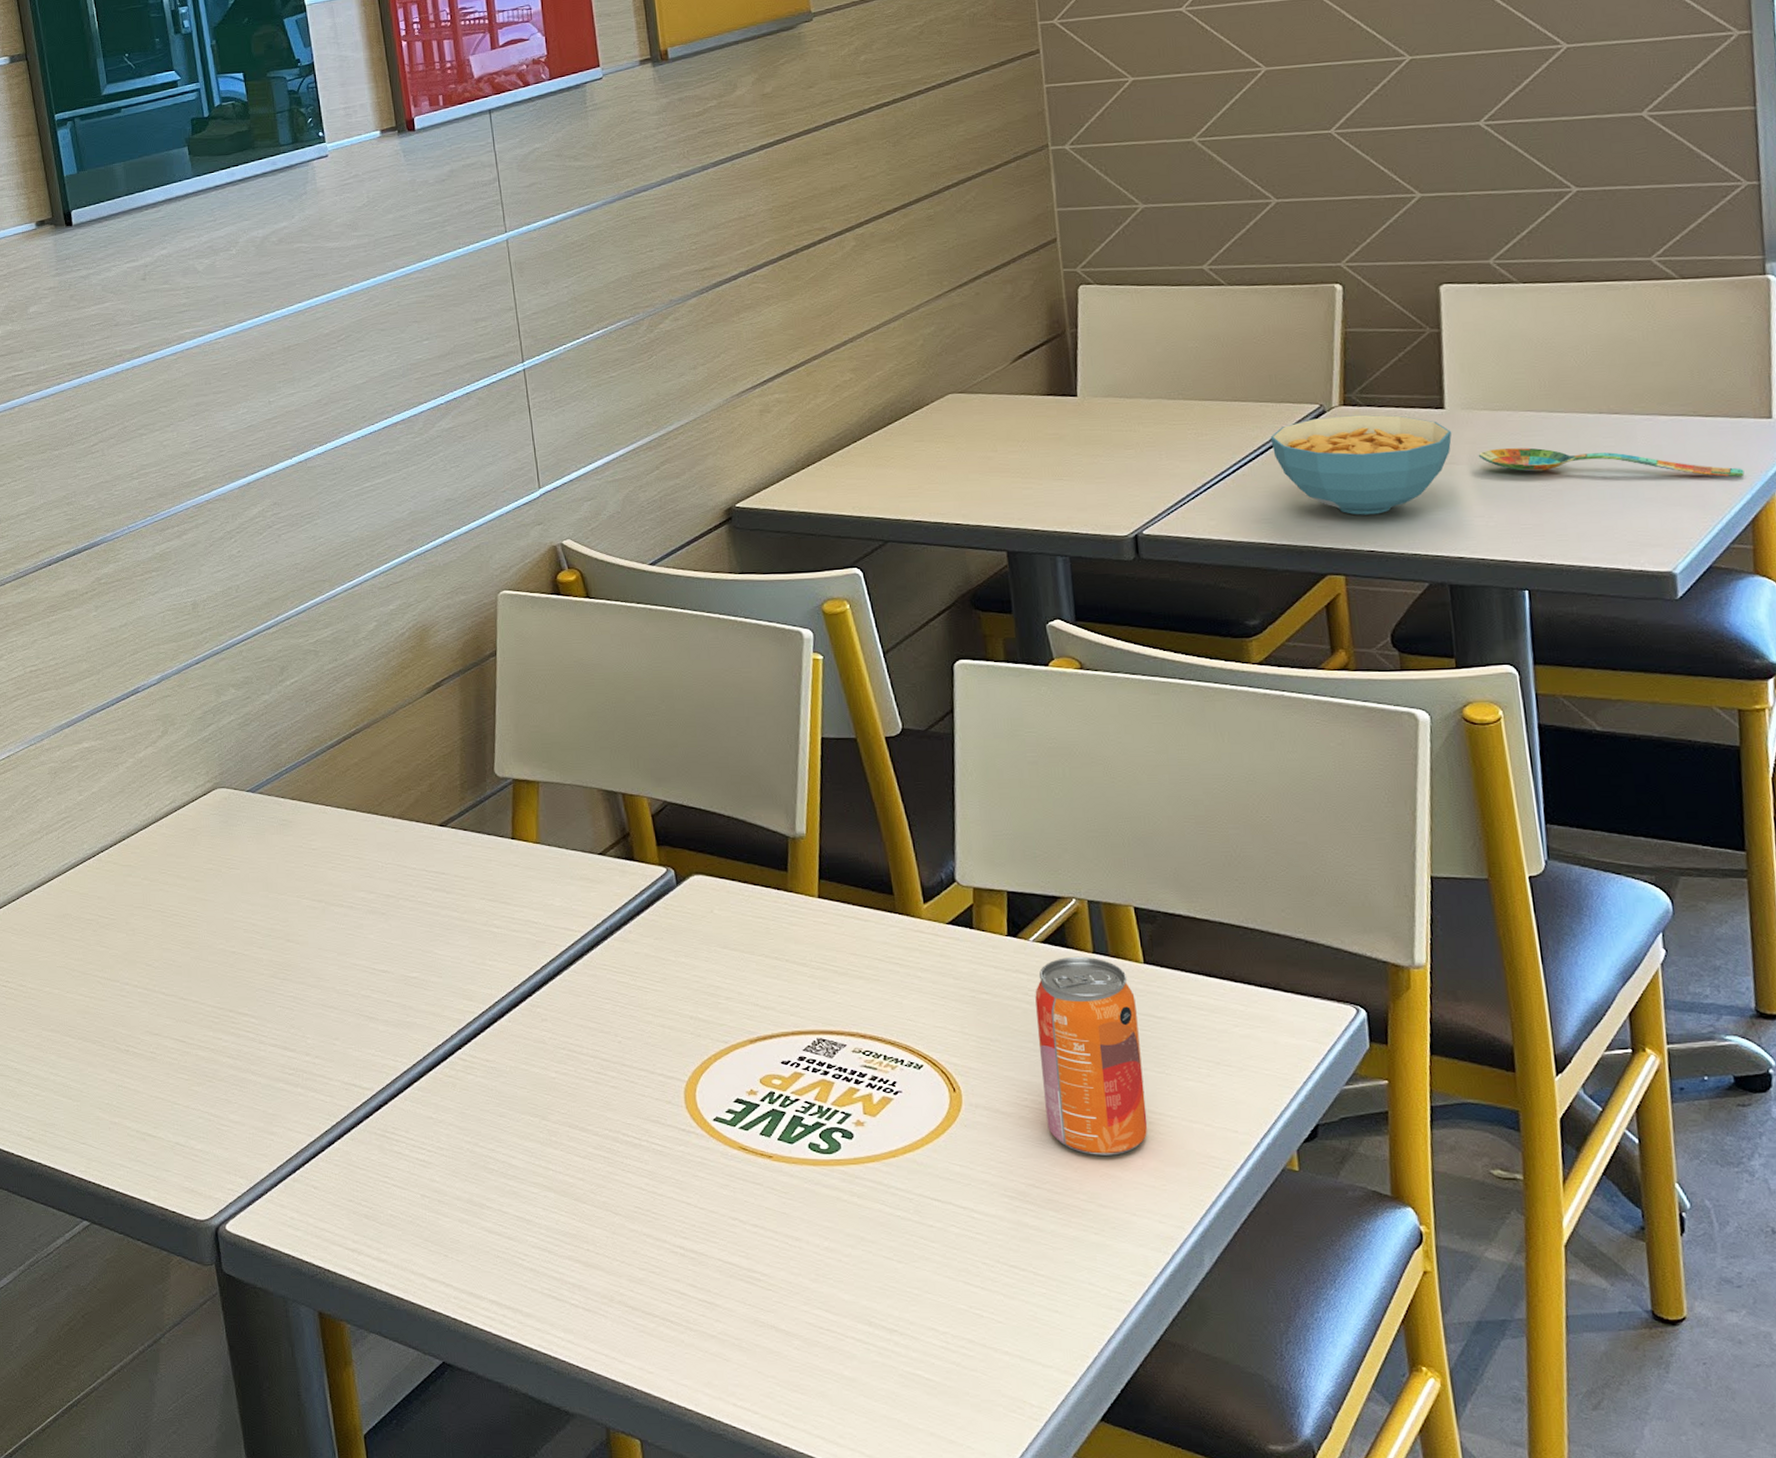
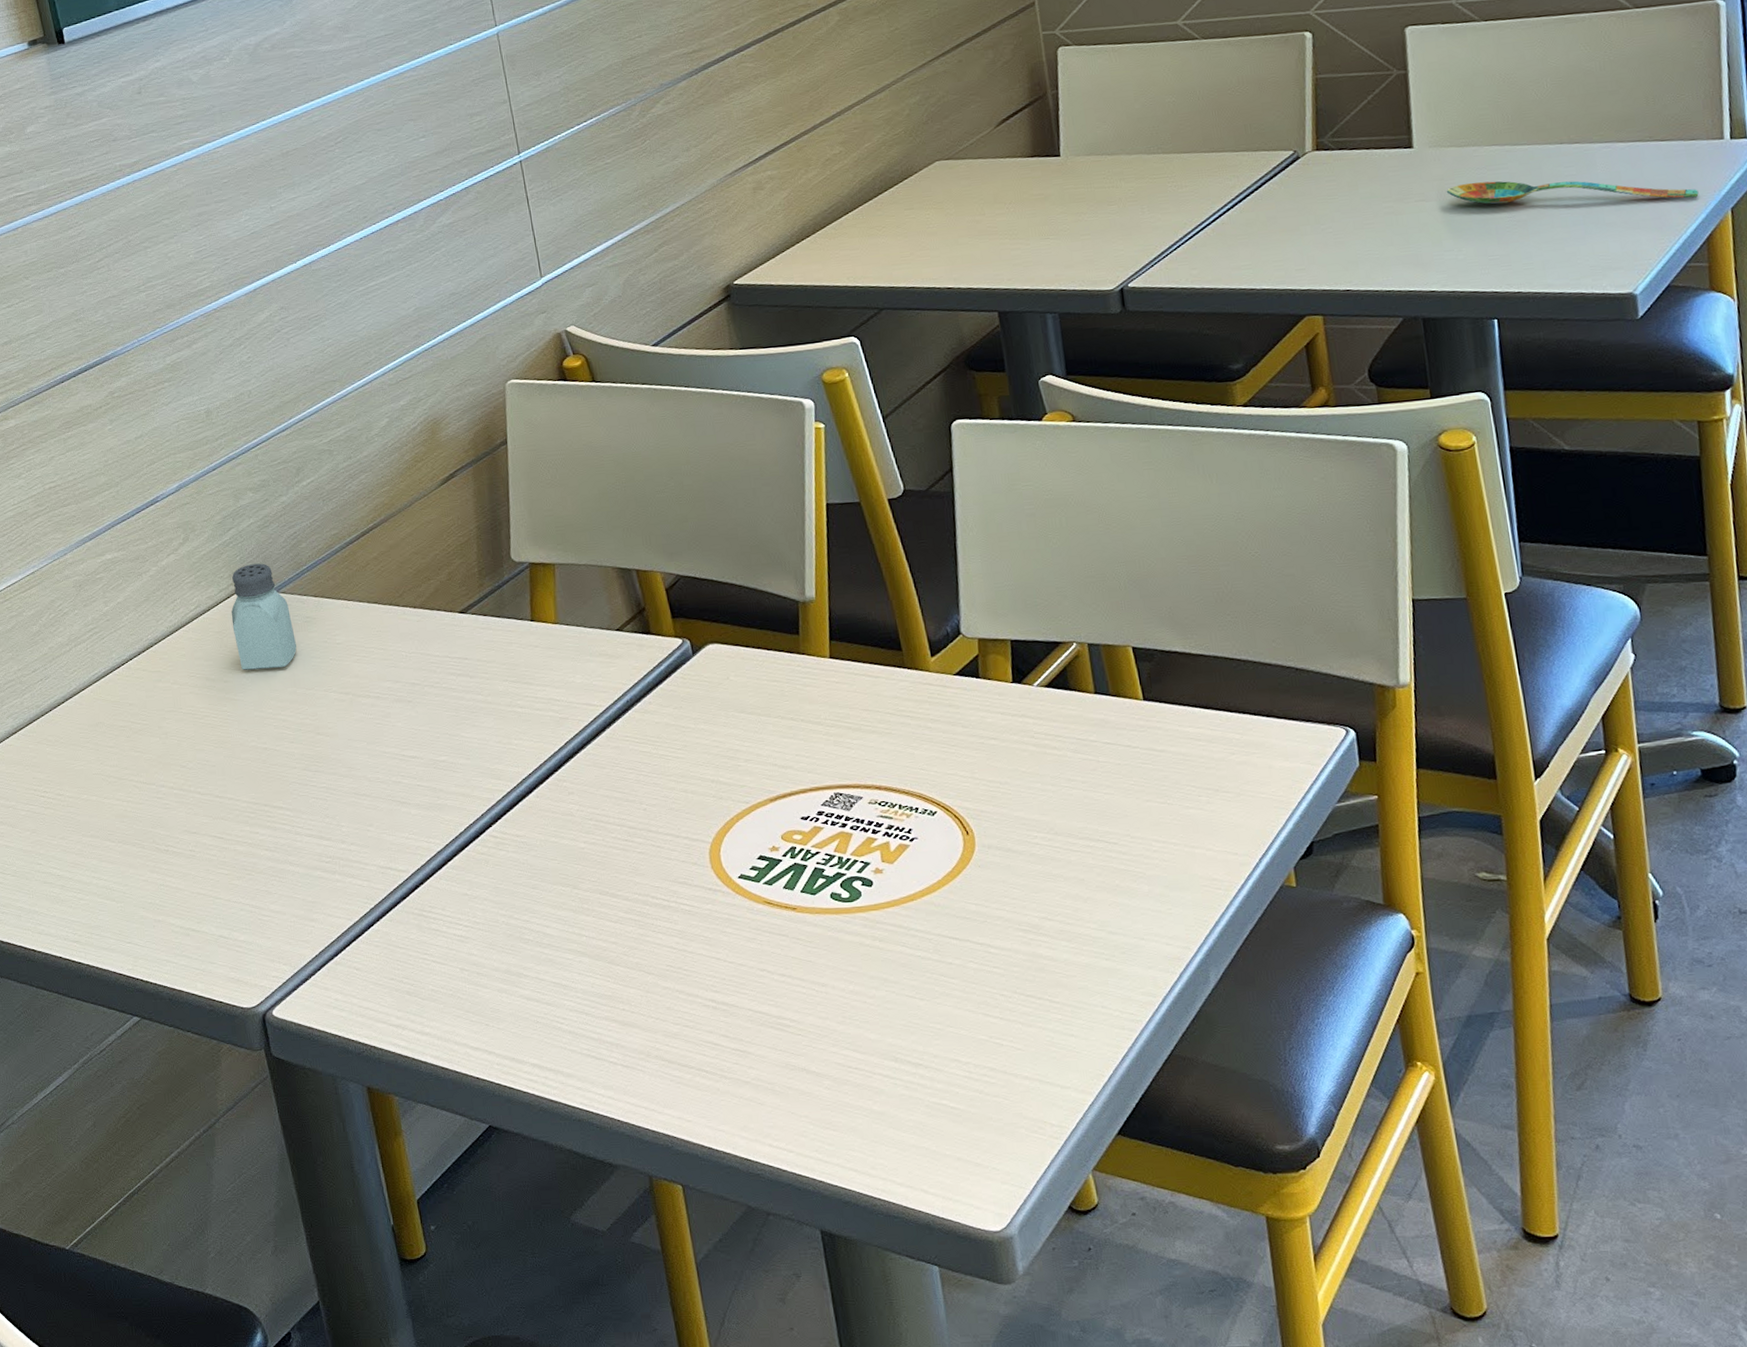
saltshaker: none [206,762,271,871] -> present [231,563,297,670]
beverage can: present [1035,956,1148,1156] -> none [1041,697,1152,886]
cereal bowl: present [1270,414,1452,515] -> none [1247,157,1421,256]

